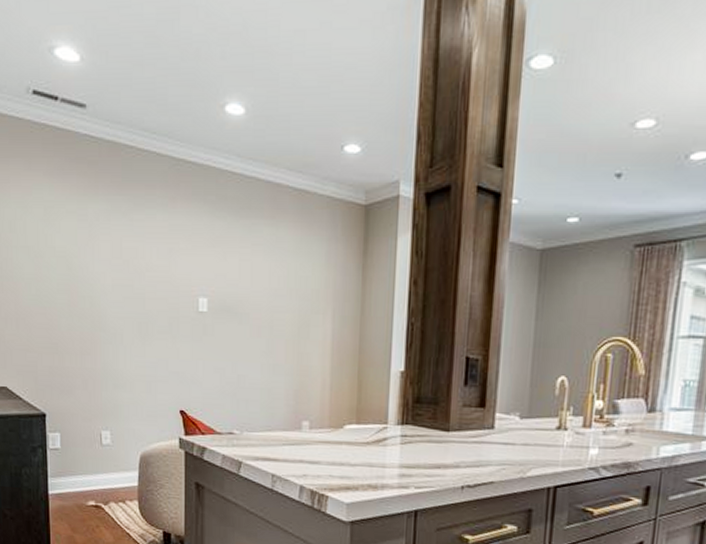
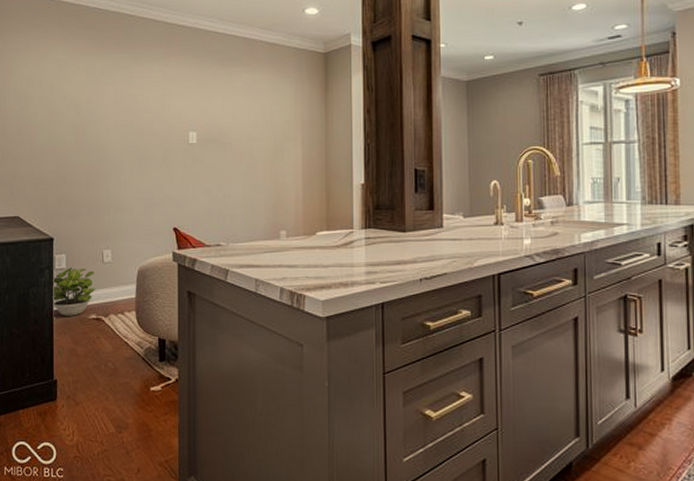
potted plant: none [46,448,94,501] -> present [52,268,96,316]

